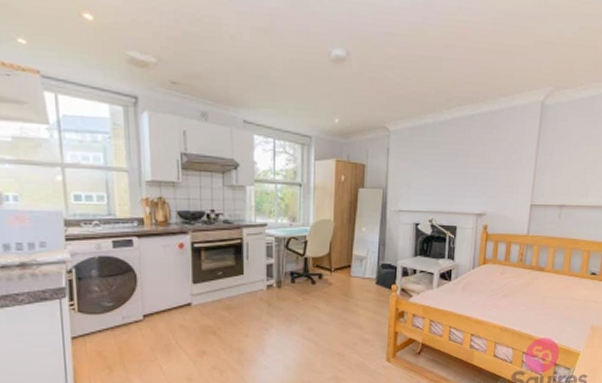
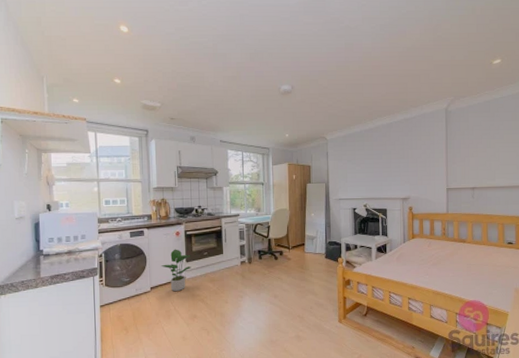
potted plant: none [158,266,200,322] -> present [161,249,192,292]

